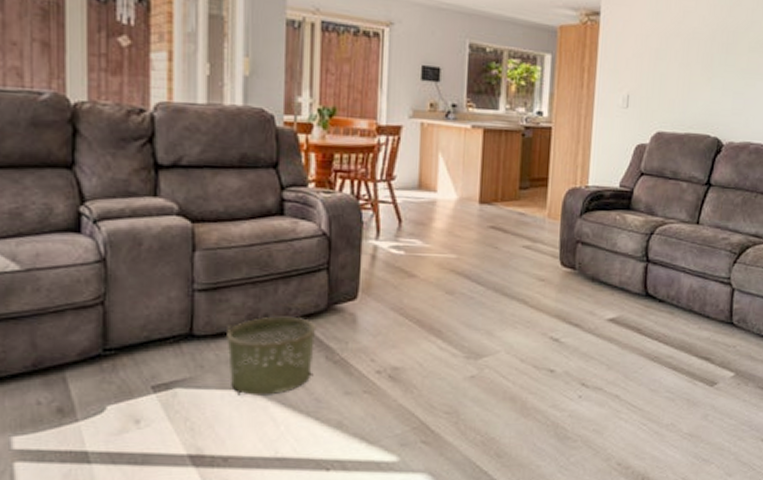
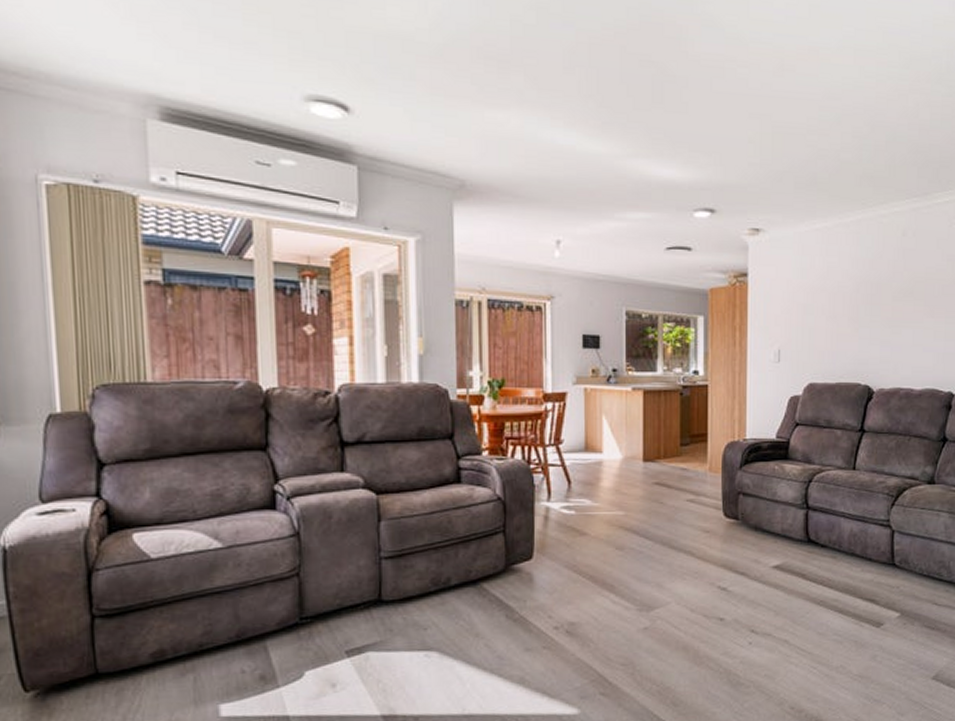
basket: present [226,316,317,395] -> none [412,578,496,656]

